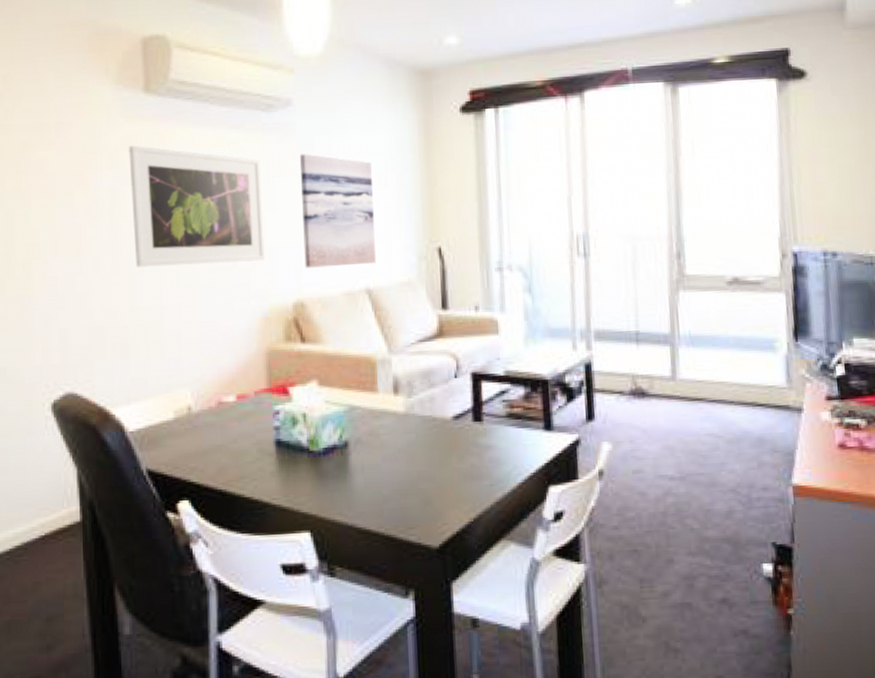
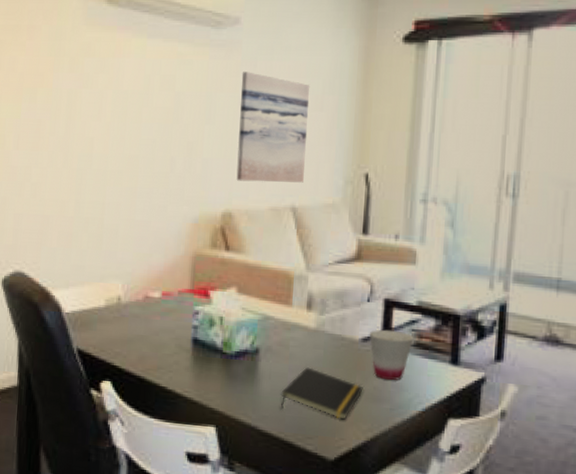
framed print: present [128,145,265,267] -> none [85,51,205,170]
notepad: none [376,454,461,504] -> present [280,367,363,420]
cup: none [460,403,506,455] -> present [369,329,414,380]

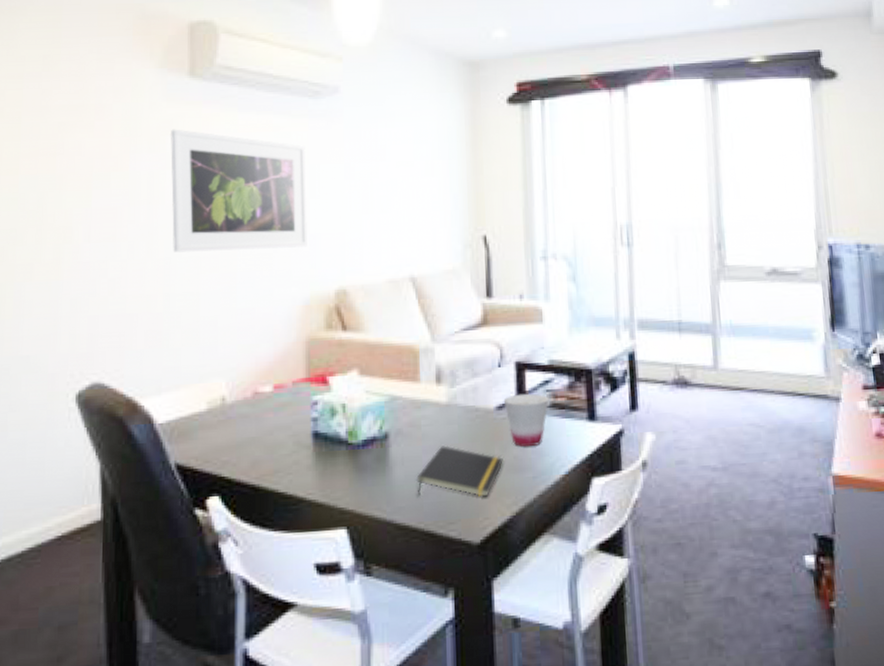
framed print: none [85,51,205,170] -> present [170,129,307,253]
wall art: present [236,72,310,183] -> none [345,141,420,255]

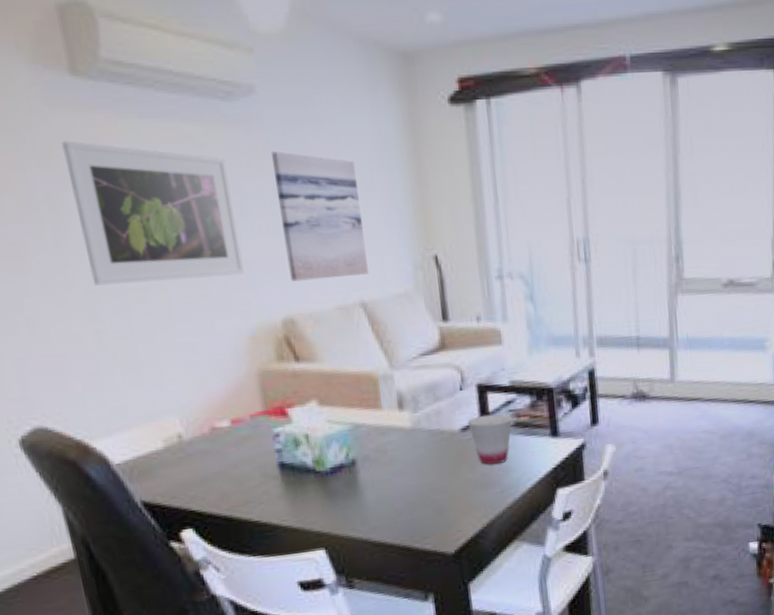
wall art: none [345,141,420,255] -> present [270,151,369,282]
notepad: present [416,445,503,497] -> none [388,468,471,517]

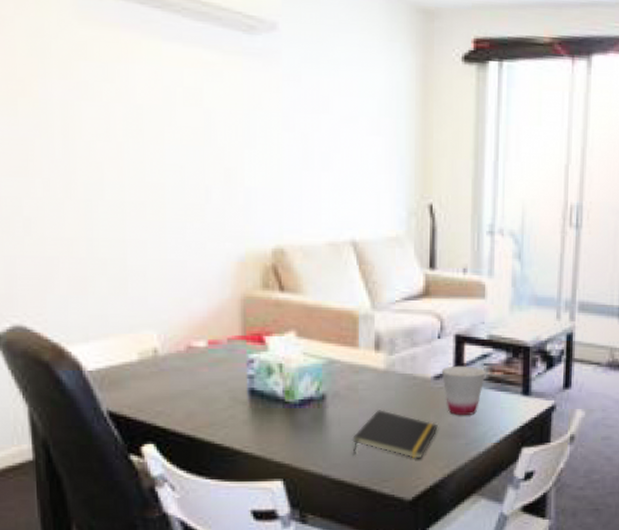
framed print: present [61,140,244,286] -> none [83,53,242,201]
wall art: present [270,151,369,282] -> none [284,87,365,215]
notepad: none [388,468,471,517] -> present [352,410,438,459]

